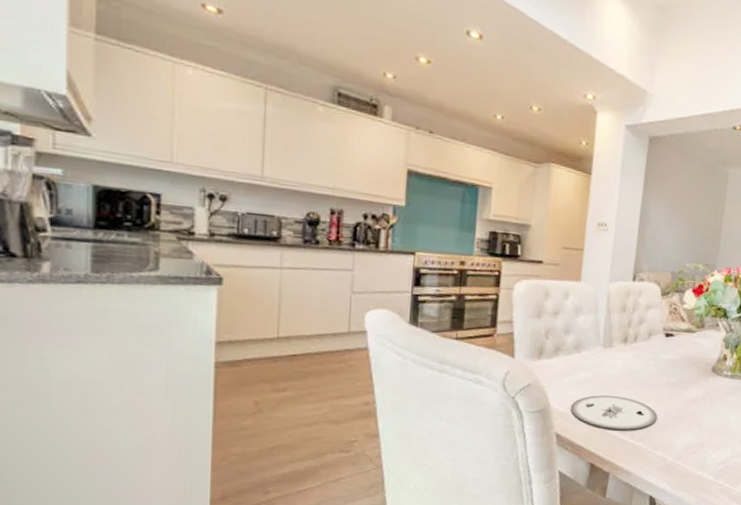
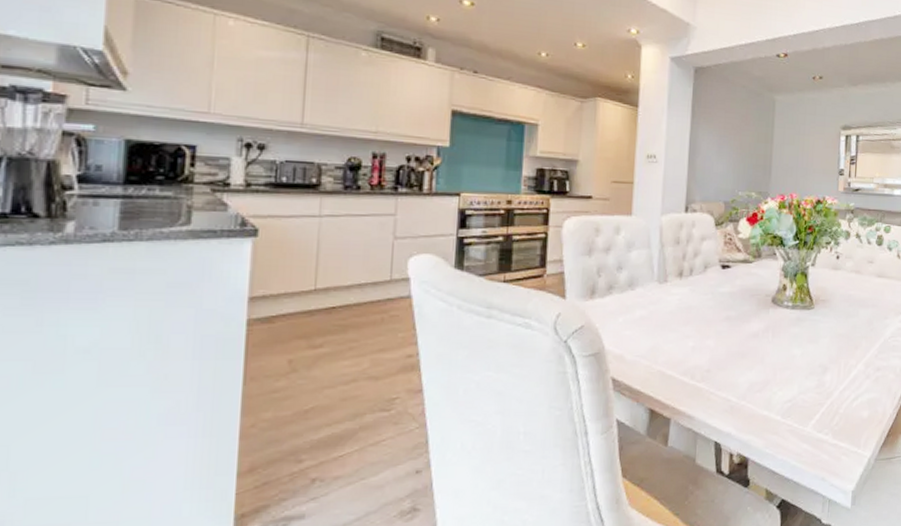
plate: present [570,395,658,430] -> none [626,334,718,370]

